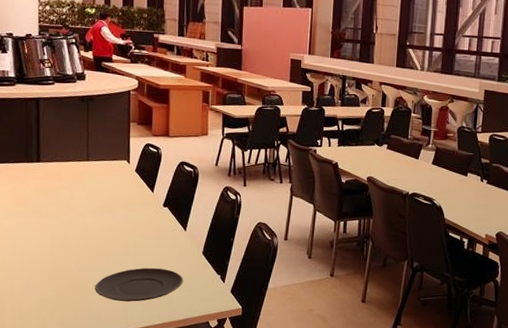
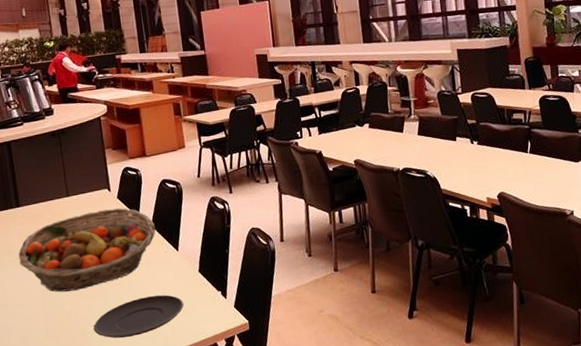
fruit basket: none [33,179,167,250] -> present [19,208,156,292]

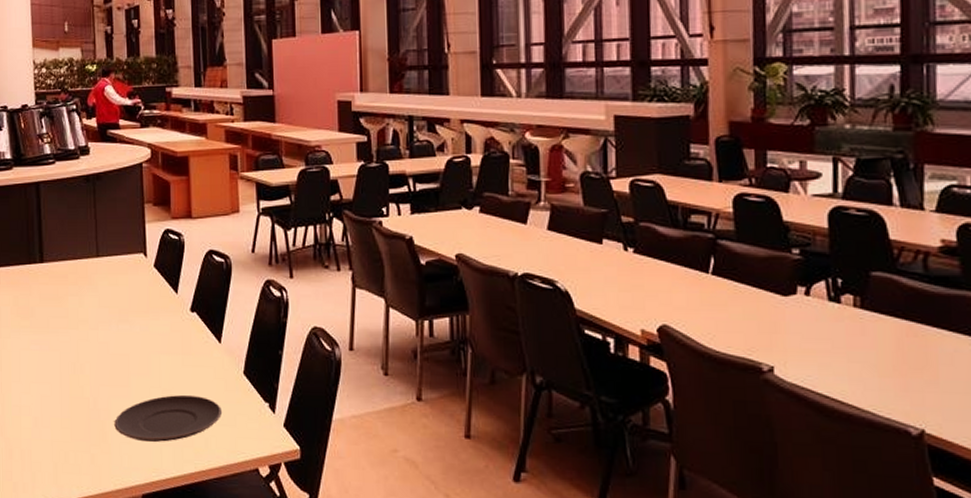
fruit basket: present [19,208,156,292] -> none [38,278,195,374]

